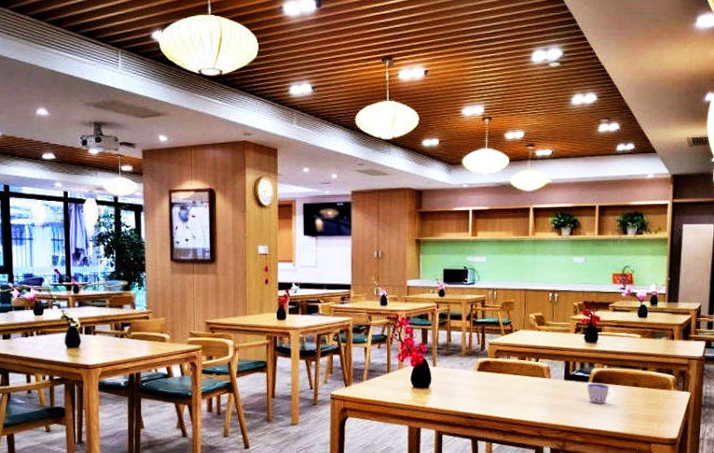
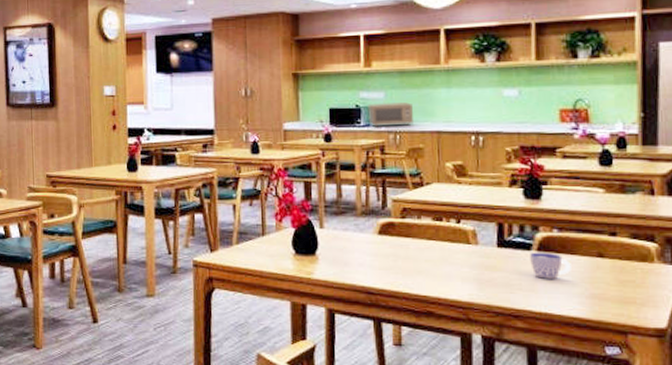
microwave: none [473,266,507,284] -> present [367,102,413,127]

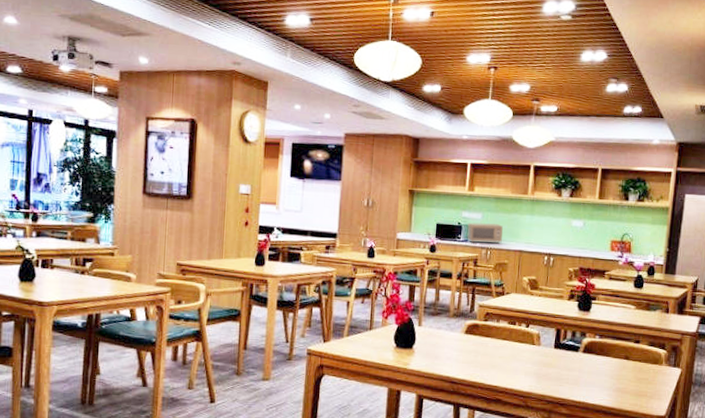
cup: present [530,252,571,279] -> none [577,353,606,375]

